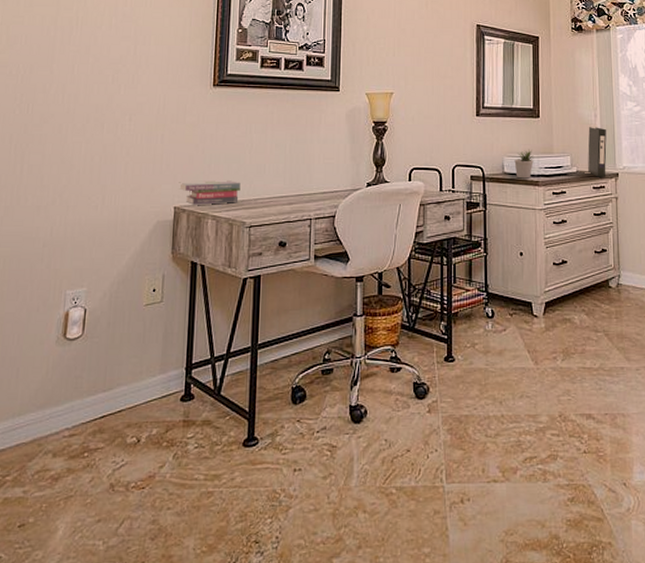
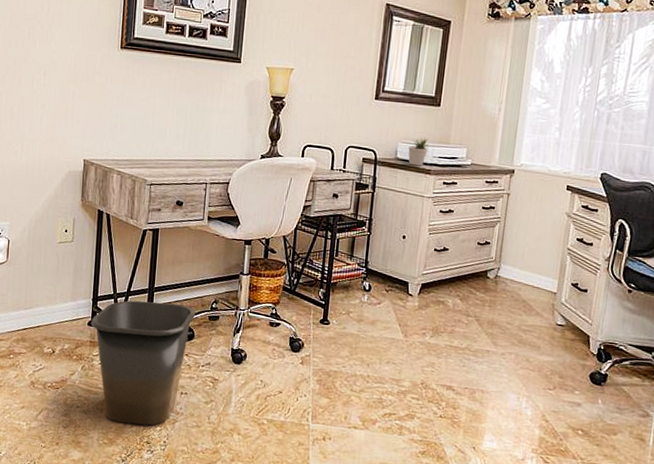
books: present [178,180,241,205] -> none [87,137,144,162]
waste bin: none [184,361,306,521] -> present [91,300,195,426]
binder: present [588,127,607,177] -> none [483,120,509,173]

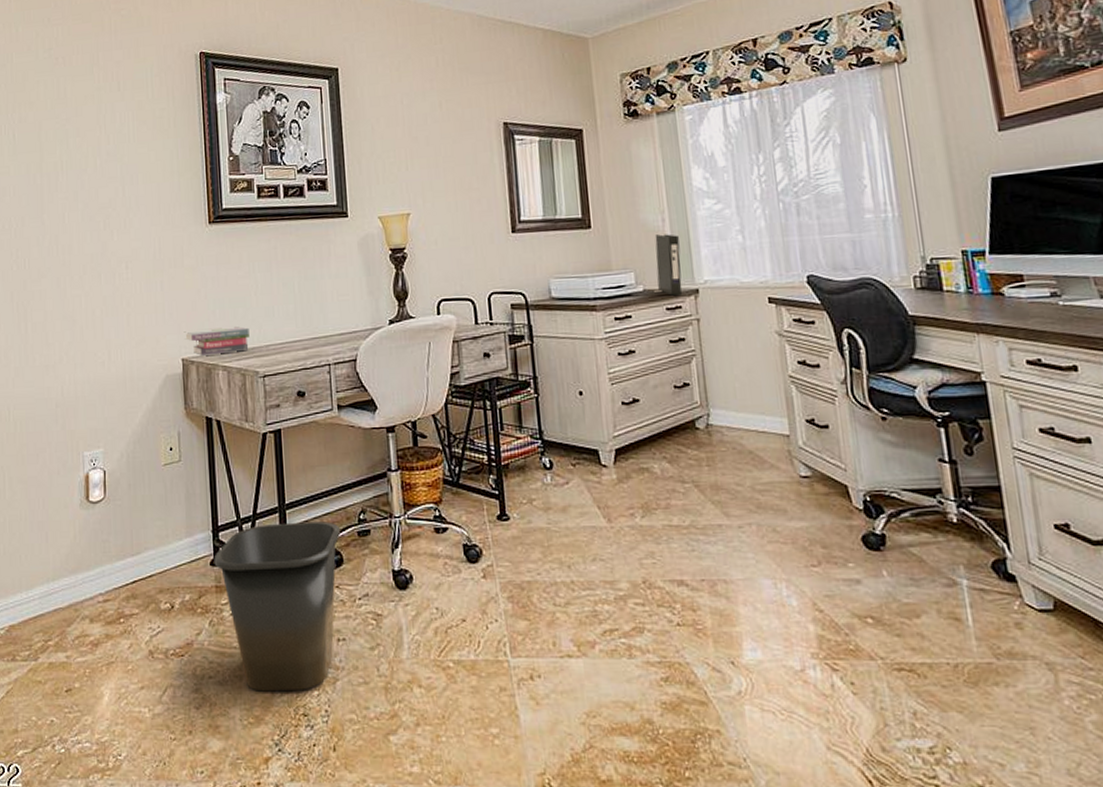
books: none [87,137,144,162] -> present [183,326,250,356]
potted plant: present [408,137,429,166] -> none [563,267,588,304]
binder: none [483,120,509,173] -> present [654,234,682,296]

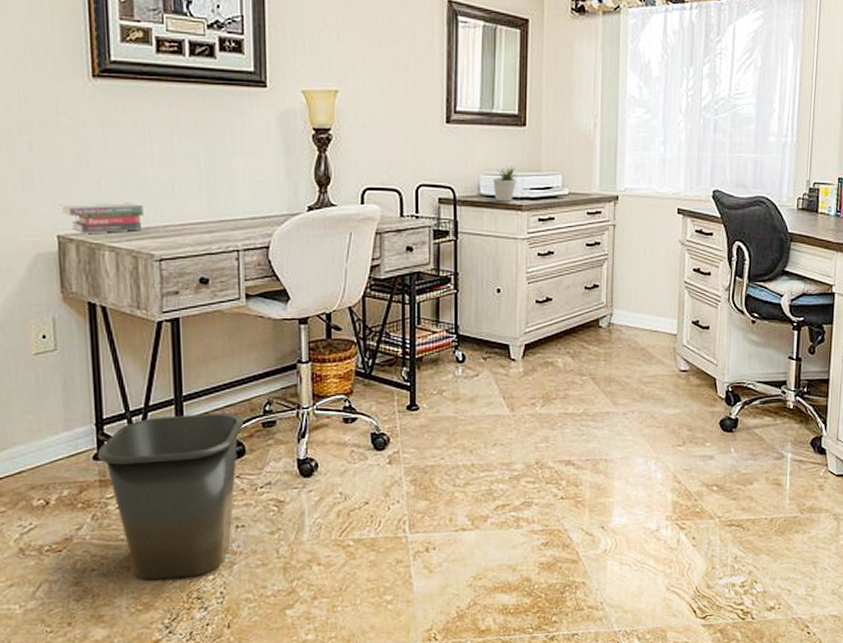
potted plant: none [563,267,588,304] -> present [493,165,517,202]
binder: present [654,234,682,296] -> none [583,139,607,201]

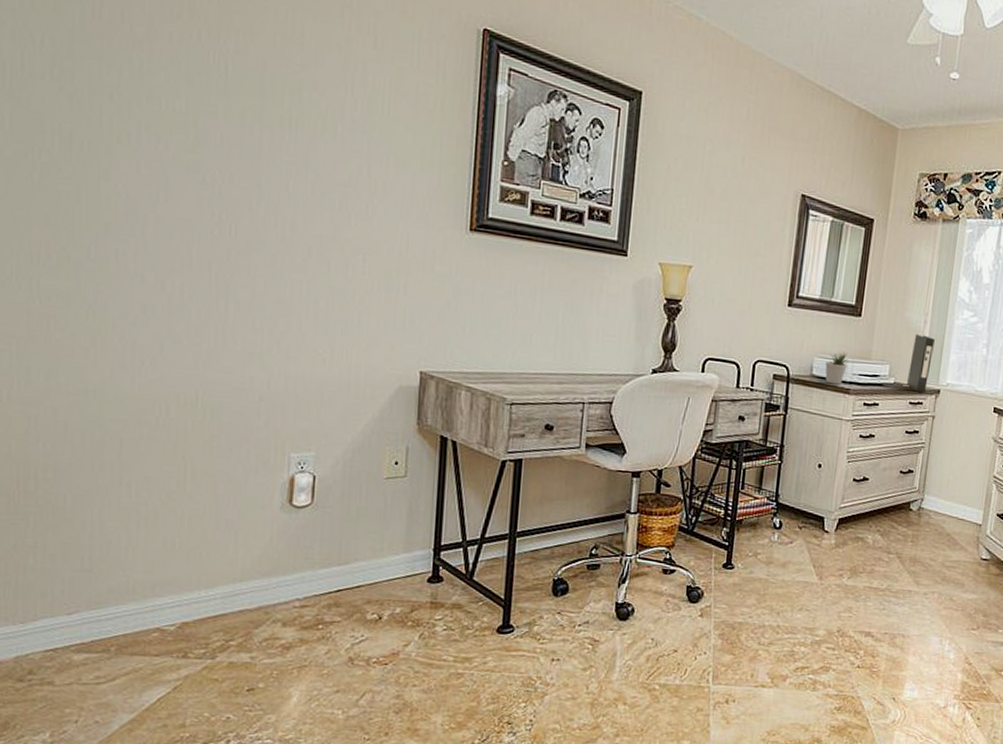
books: present [59,202,143,233] -> none [425,343,502,376]
waste bin: present [97,413,243,580] -> none [432,548,570,702]
binder: none [583,139,607,201] -> present [907,334,935,393]

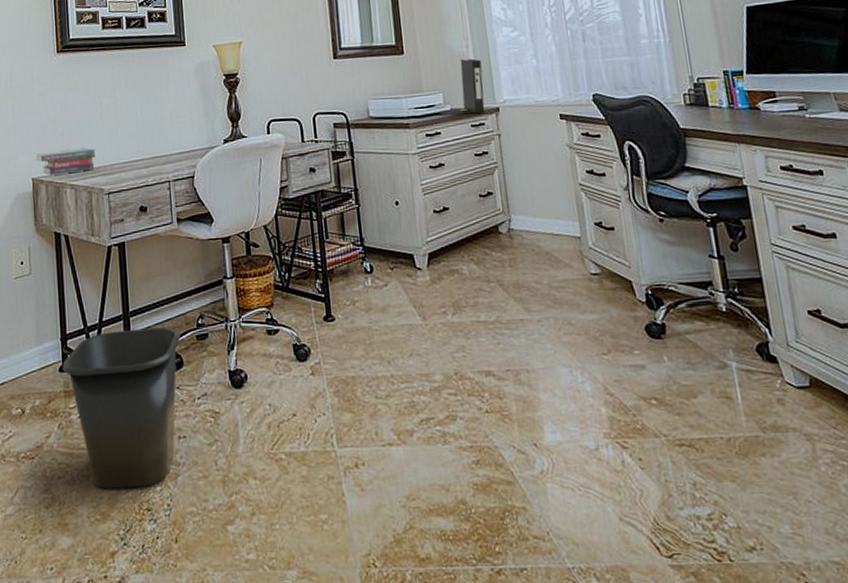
books: none [425,343,502,376] -> present [33,147,95,175]
waste bin: none [432,548,570,702] -> present [62,327,180,489]
potted plant: present [825,351,848,385] -> none [380,89,402,122]

